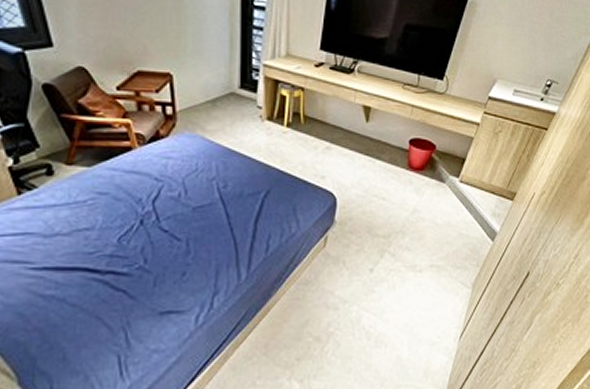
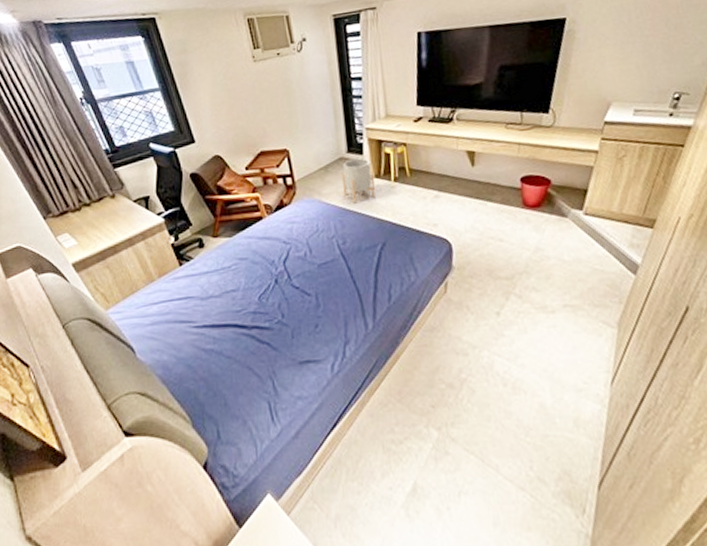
planter: none [230,96,267,144] -> present [341,158,375,202]

